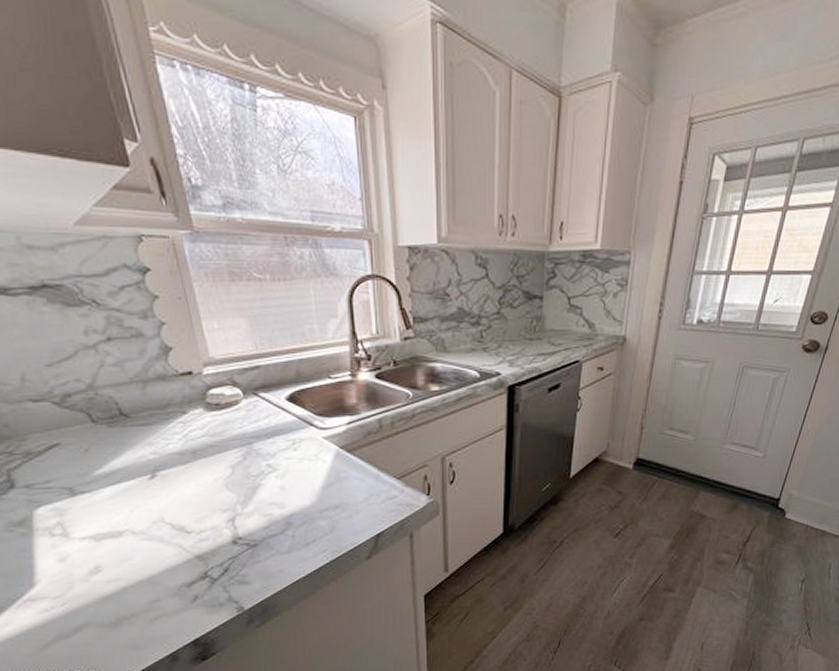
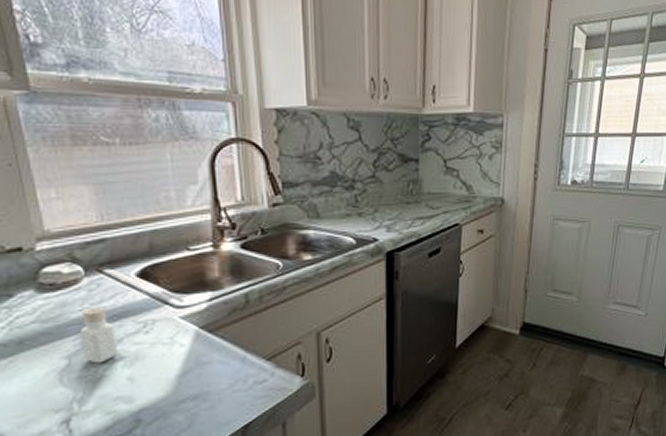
pepper shaker: none [240,425,272,474] -> present [79,306,118,364]

